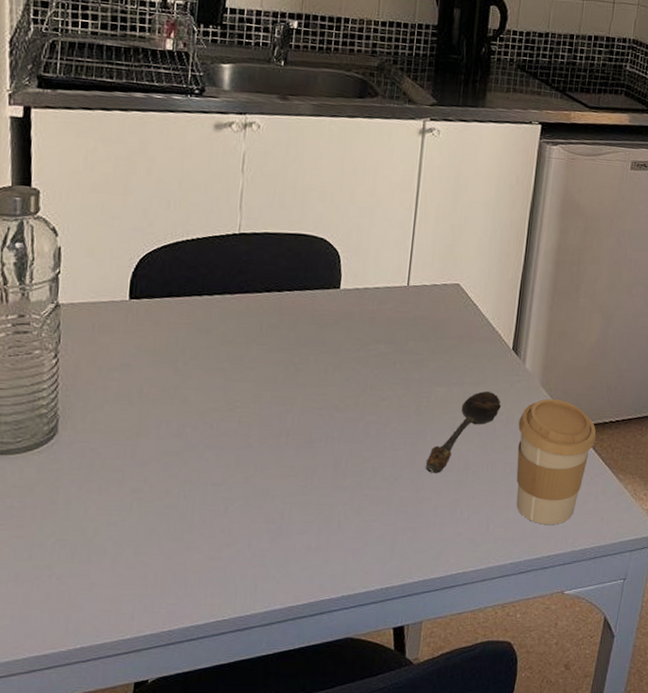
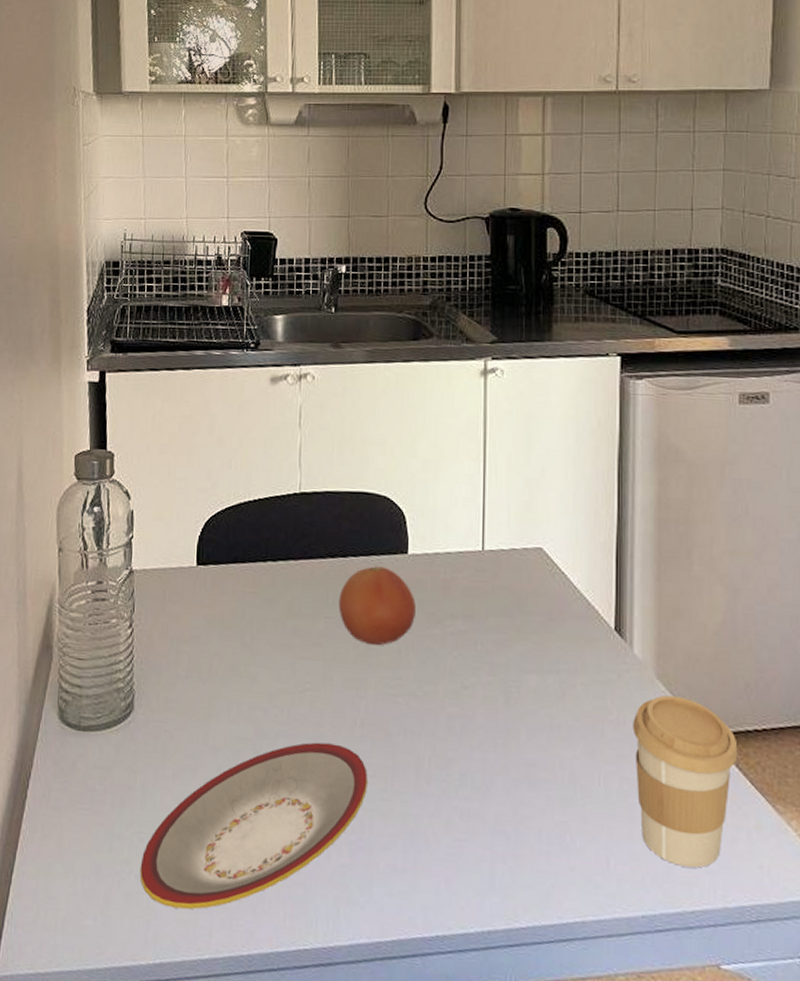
plate: none [61,451,290,601] -> present [140,742,368,910]
fruit: none [271,299,344,367] -> present [338,566,416,645]
spoon: present [425,391,501,473] -> none [522,681,608,785]

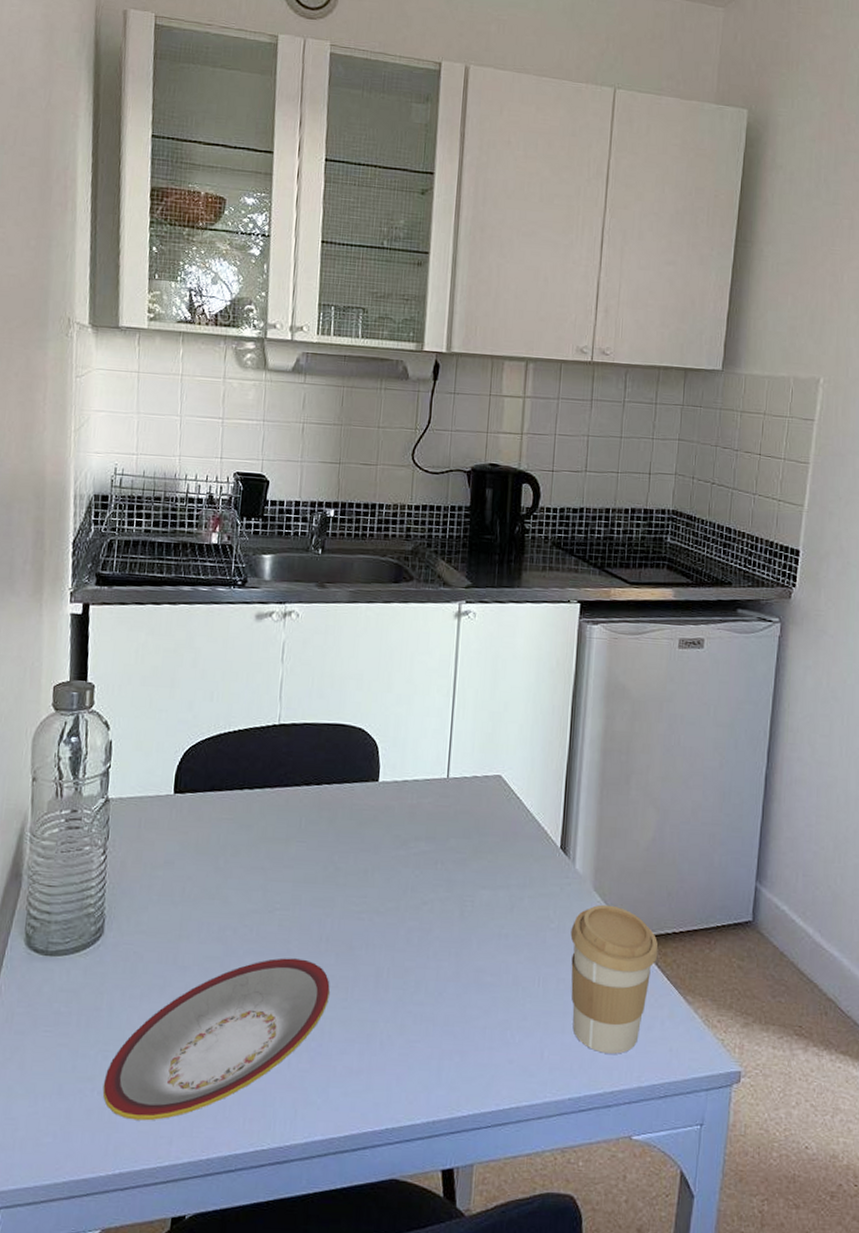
fruit: present [338,566,416,645] -> none [310,793,383,866]

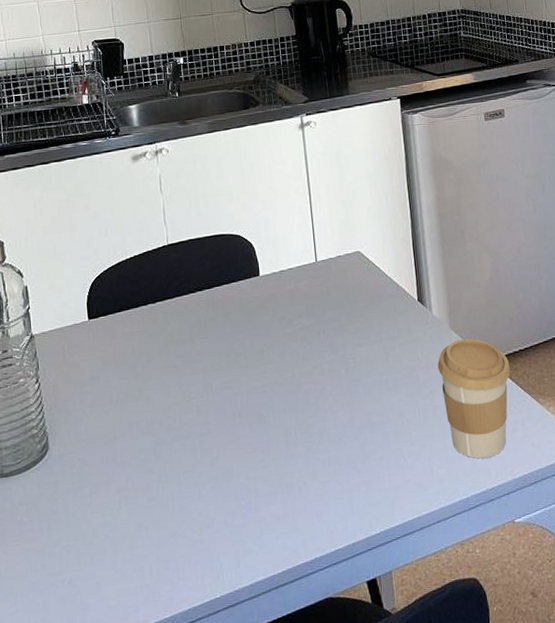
plate: present [102,958,330,1121] -> none [71,434,250,599]

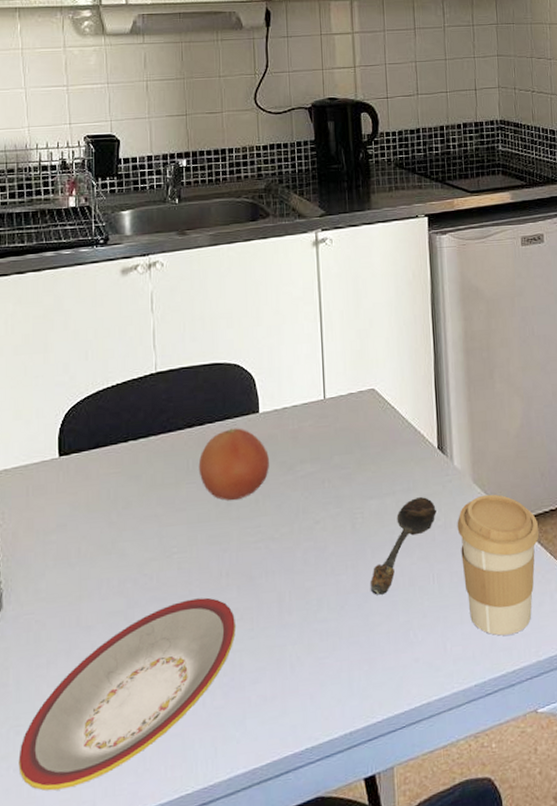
plate: none [71,434,250,599] -> present [18,597,236,791]
fruit: none [209,289,271,352] -> present [198,428,269,500]
spoon: none [364,342,419,428] -> present [370,496,436,595]

